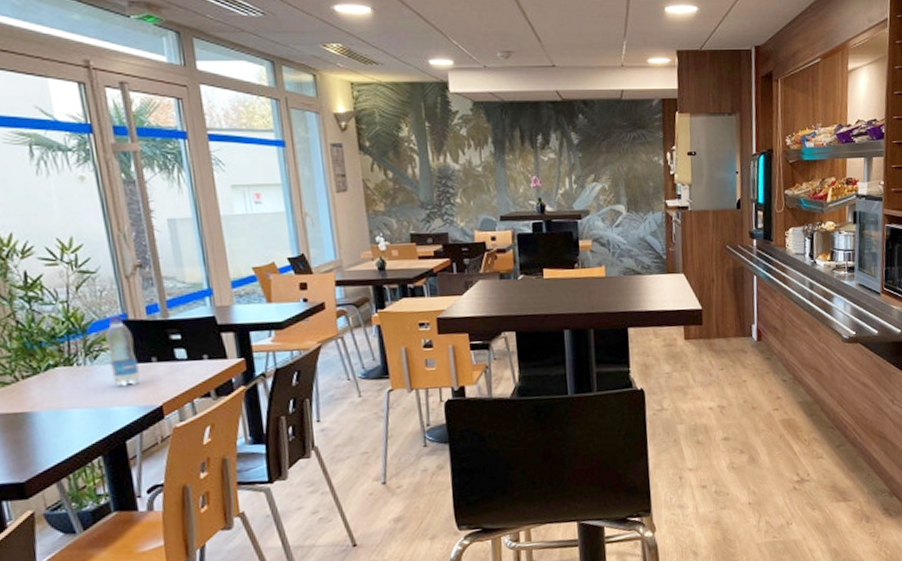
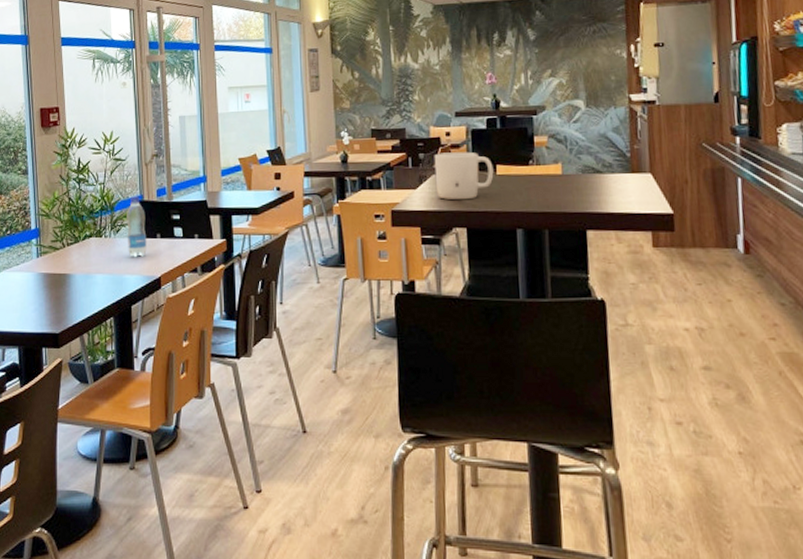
mug: none [479,256,541,305] -> present [434,152,494,200]

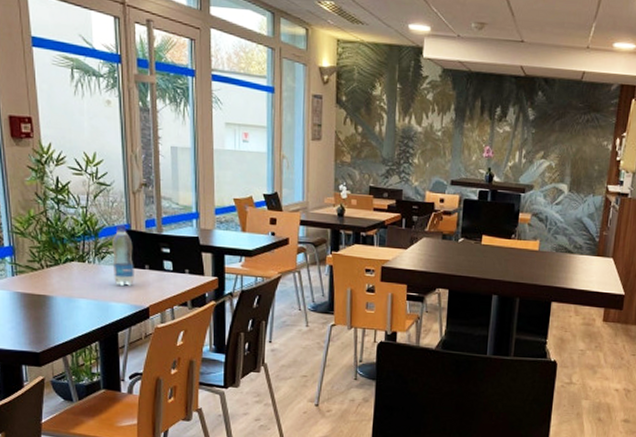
mug: present [434,152,494,200] -> none [425,217,480,264]

